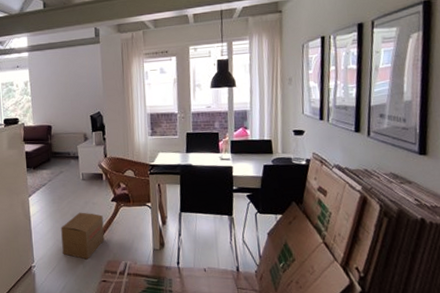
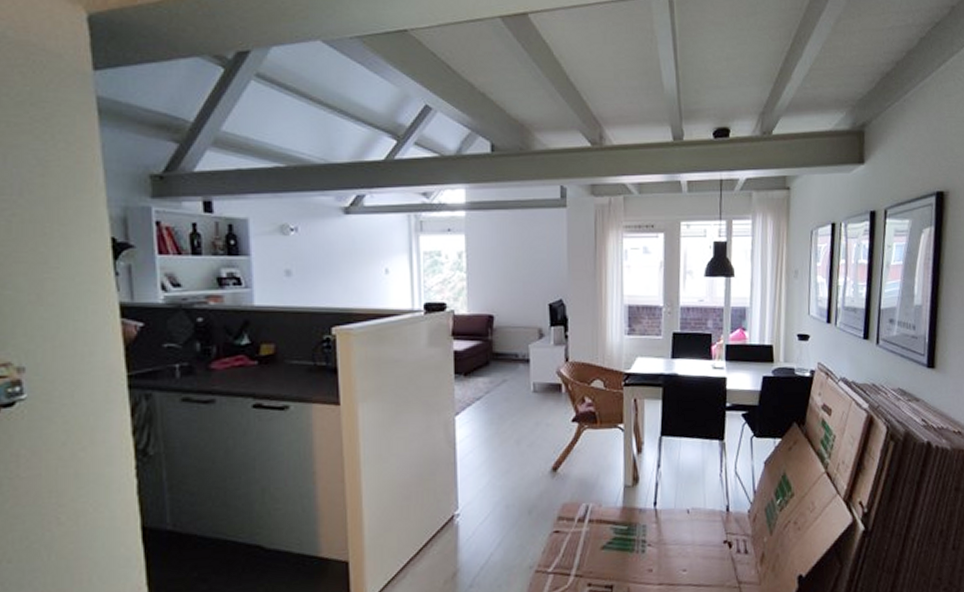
cardboard box: present [61,212,105,260] -> none [500,436,560,503]

